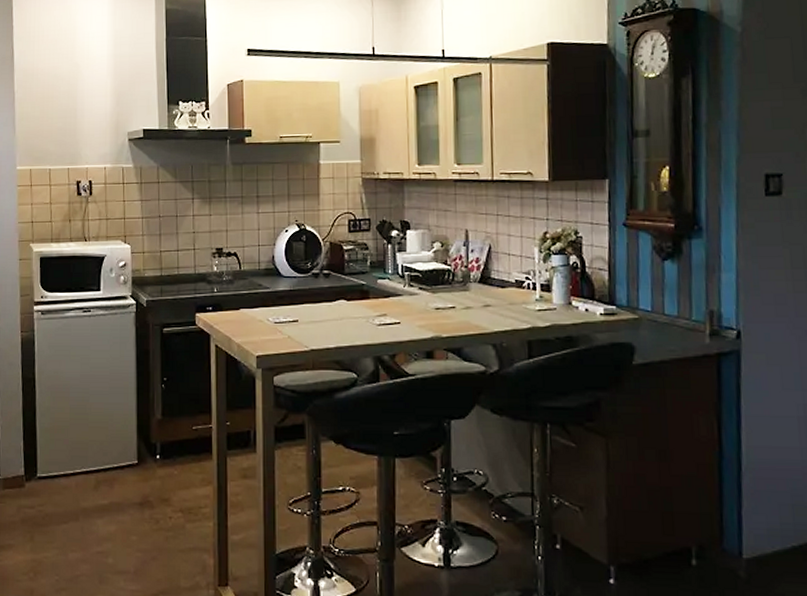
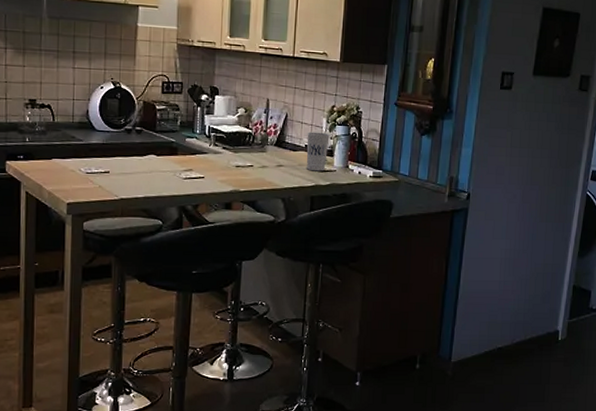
cup: none [516,264,545,311] -> present [306,132,330,172]

